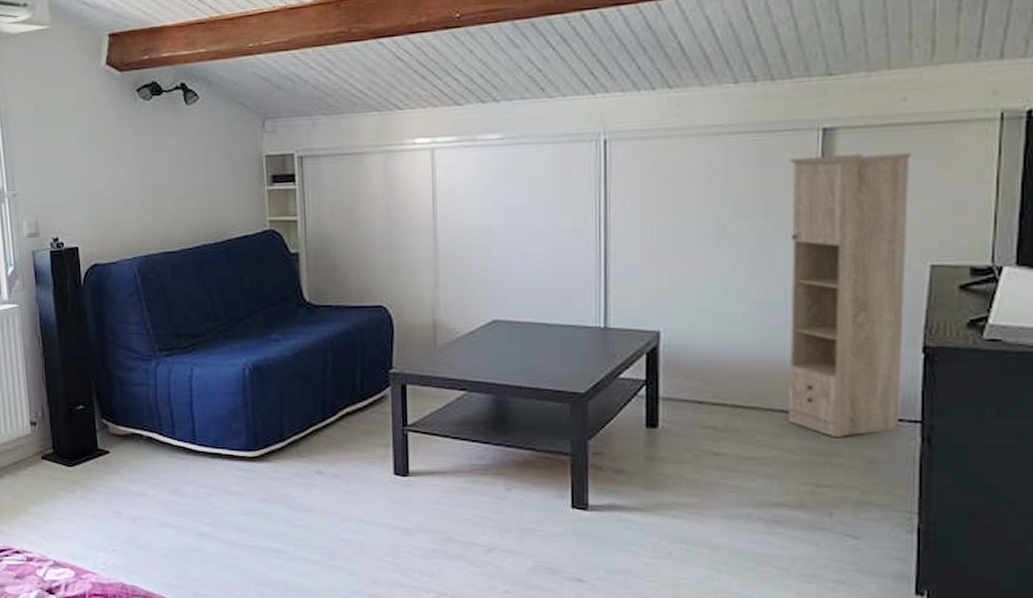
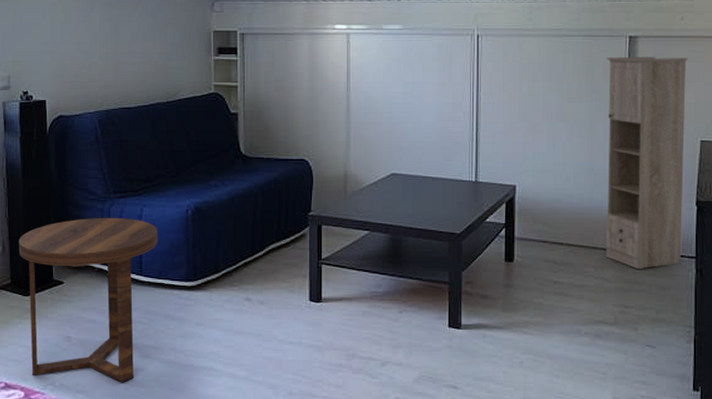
side table: none [58,378,212,564] -> present [18,217,158,383]

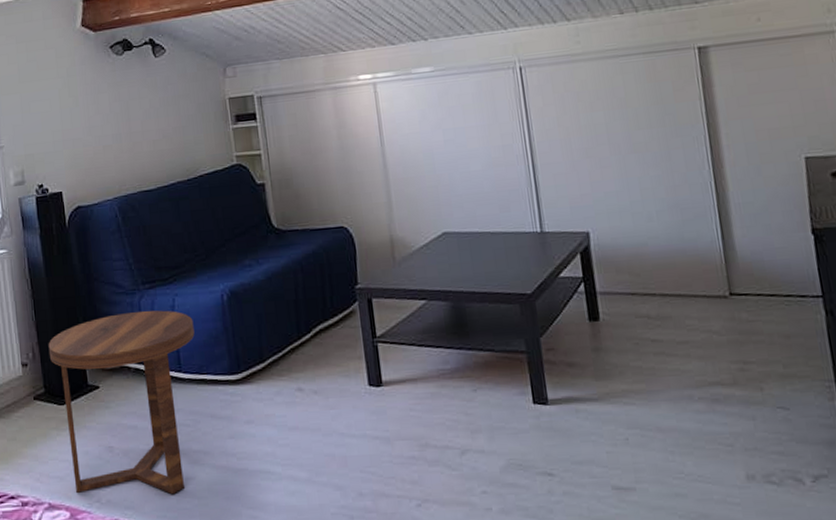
storage cabinet: present [605,56,688,269] -> none [675,63,804,316]

